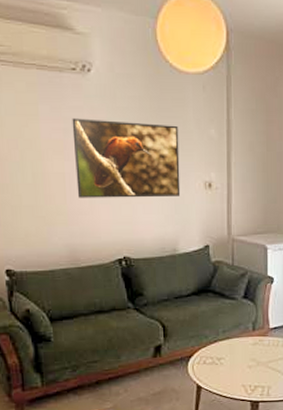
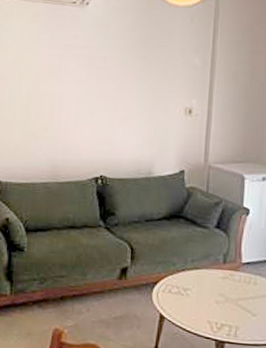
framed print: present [72,118,181,198] -> none [64,45,164,121]

